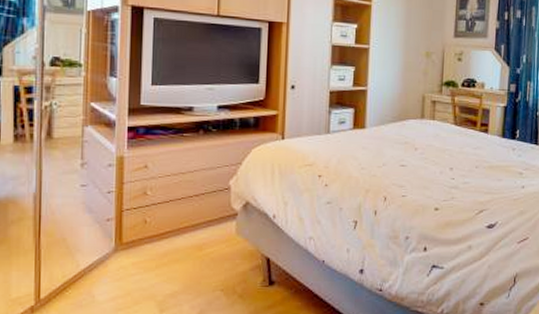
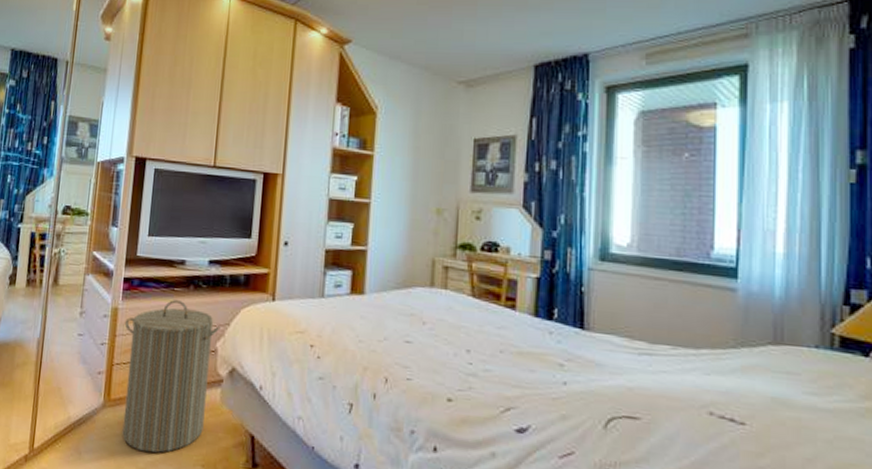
laundry hamper: none [132,145,233,286] -> present [122,300,221,453]

